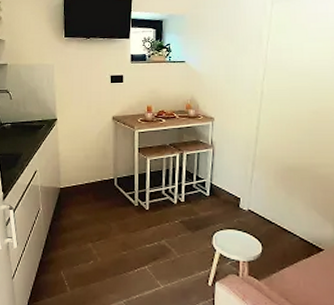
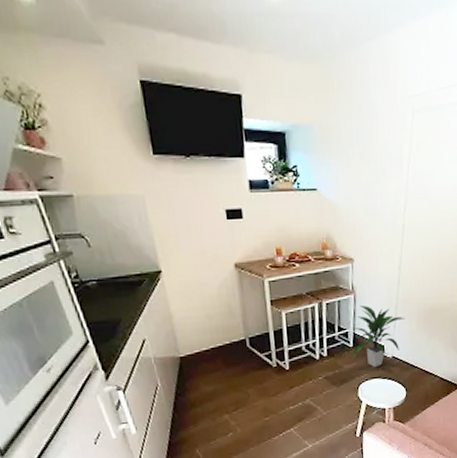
indoor plant: none [208,158,263,219] -> present [352,305,406,368]

